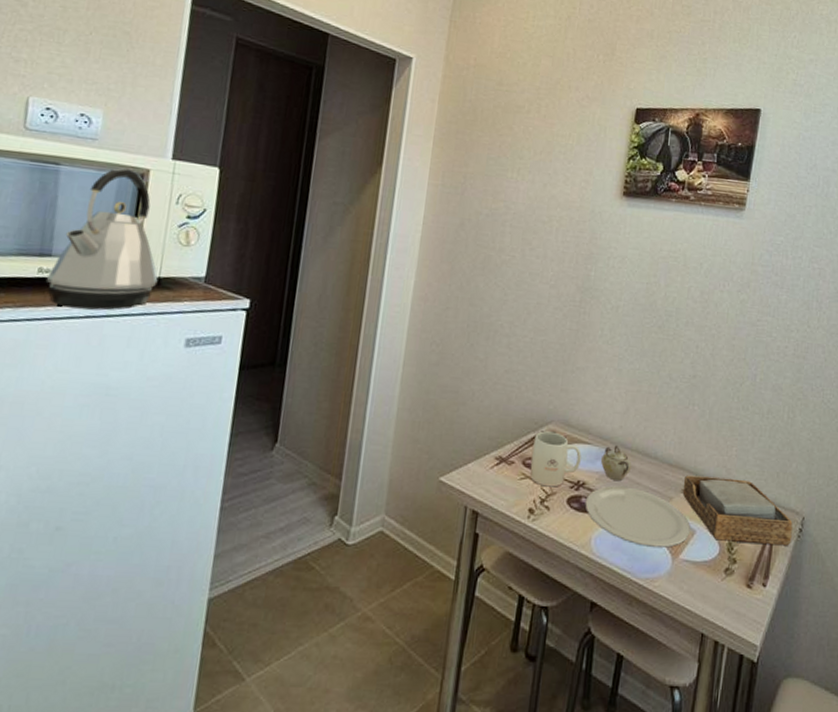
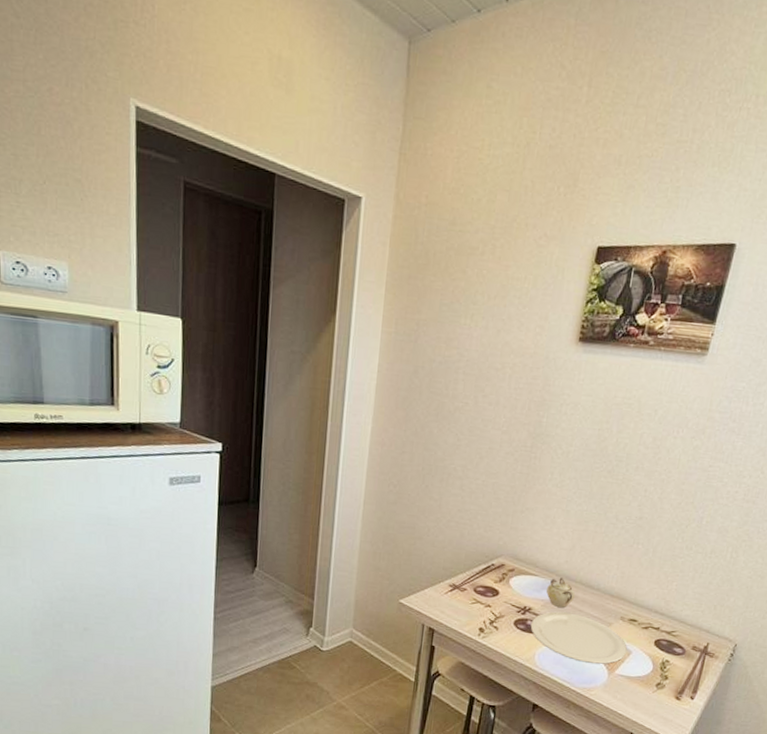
kettle: present [45,168,158,311] -> none [42,320,139,453]
mug: present [529,431,582,488] -> none [480,563,529,611]
napkin holder: present [682,475,793,546] -> none [621,605,725,668]

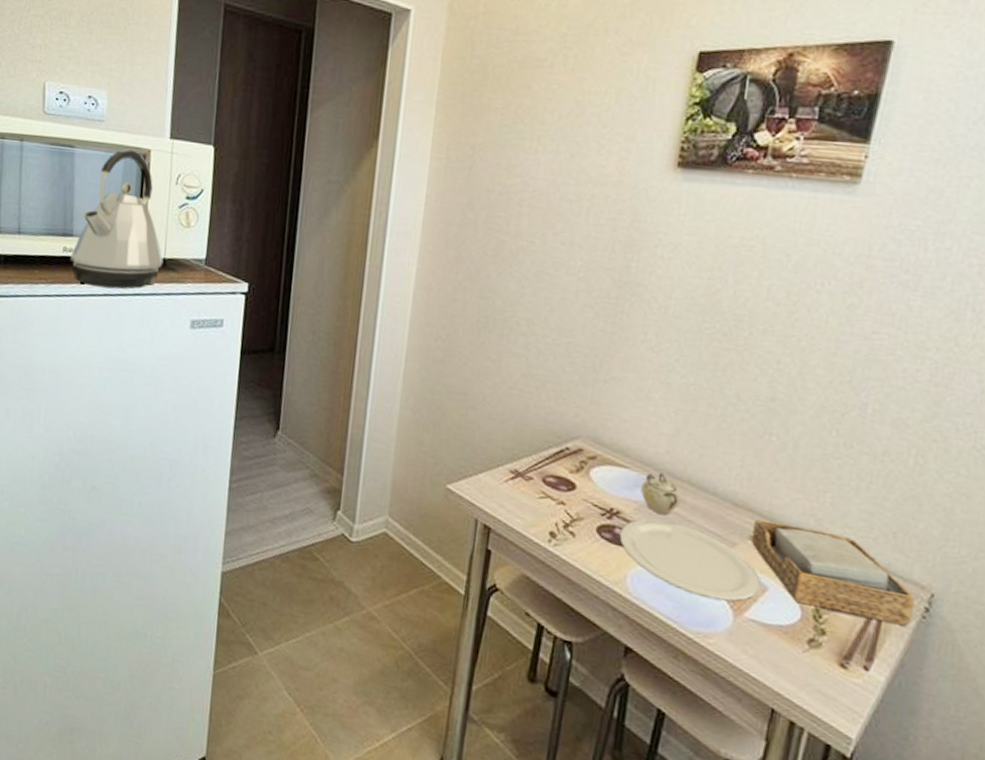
kettle: none [42,320,139,453] -> present [69,149,164,290]
napkin holder: none [621,605,725,668] -> present [750,519,915,627]

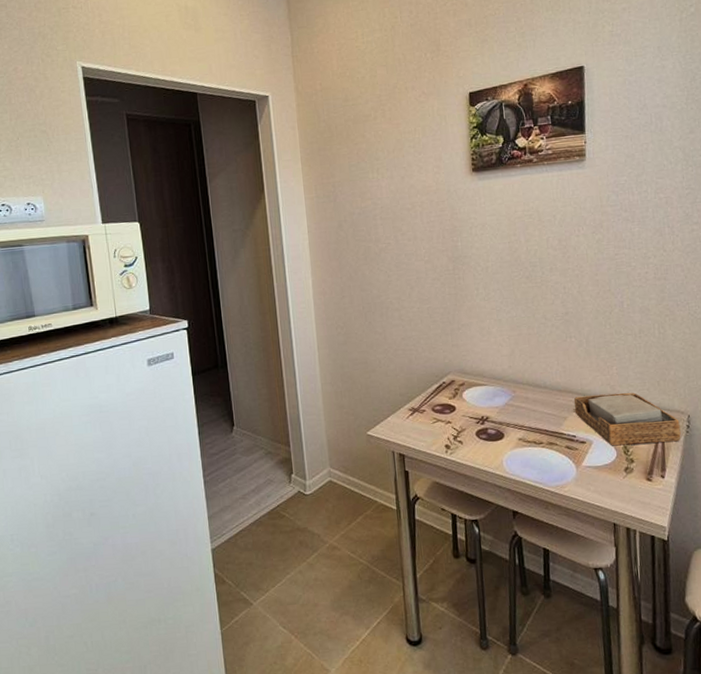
kettle: present [69,149,164,290] -> none [35,238,116,353]
plate: present [619,519,761,602] -> none [491,414,589,461]
sugar bowl: present [640,472,682,515] -> none [497,382,526,411]

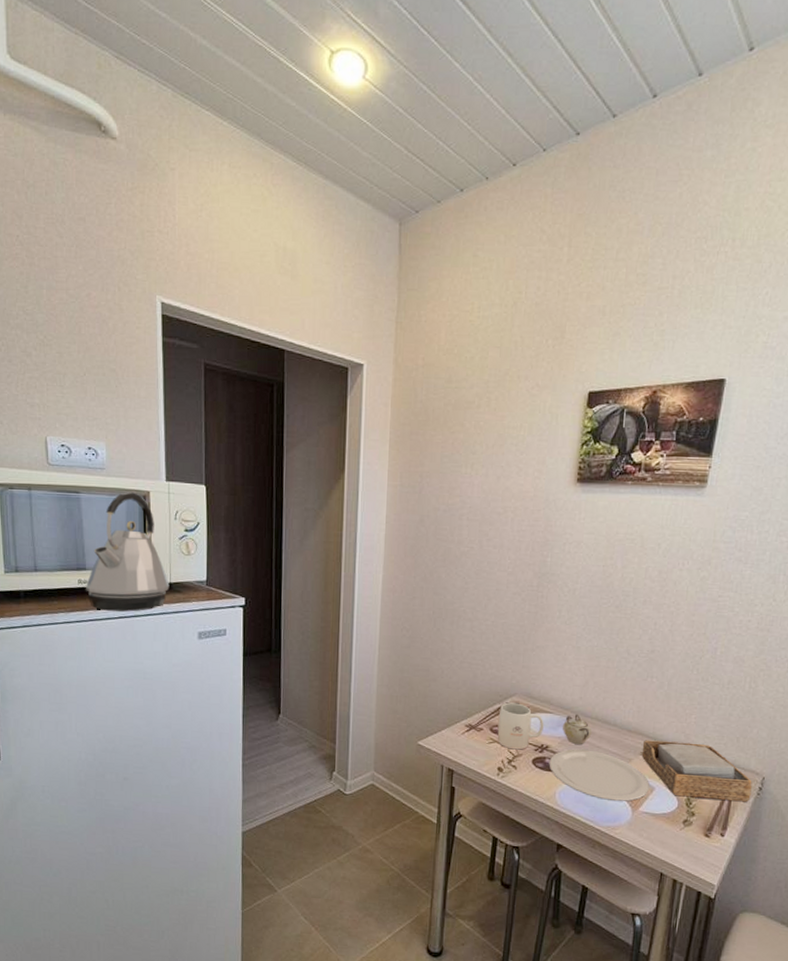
kettle: none [35,238,116,353] -> present [85,492,170,613]
mug: none [437,380,481,426] -> present [497,702,544,750]
plate: none [491,414,589,461] -> present [549,749,650,802]
sugar bowl: none [497,382,526,411] -> present [562,714,592,744]

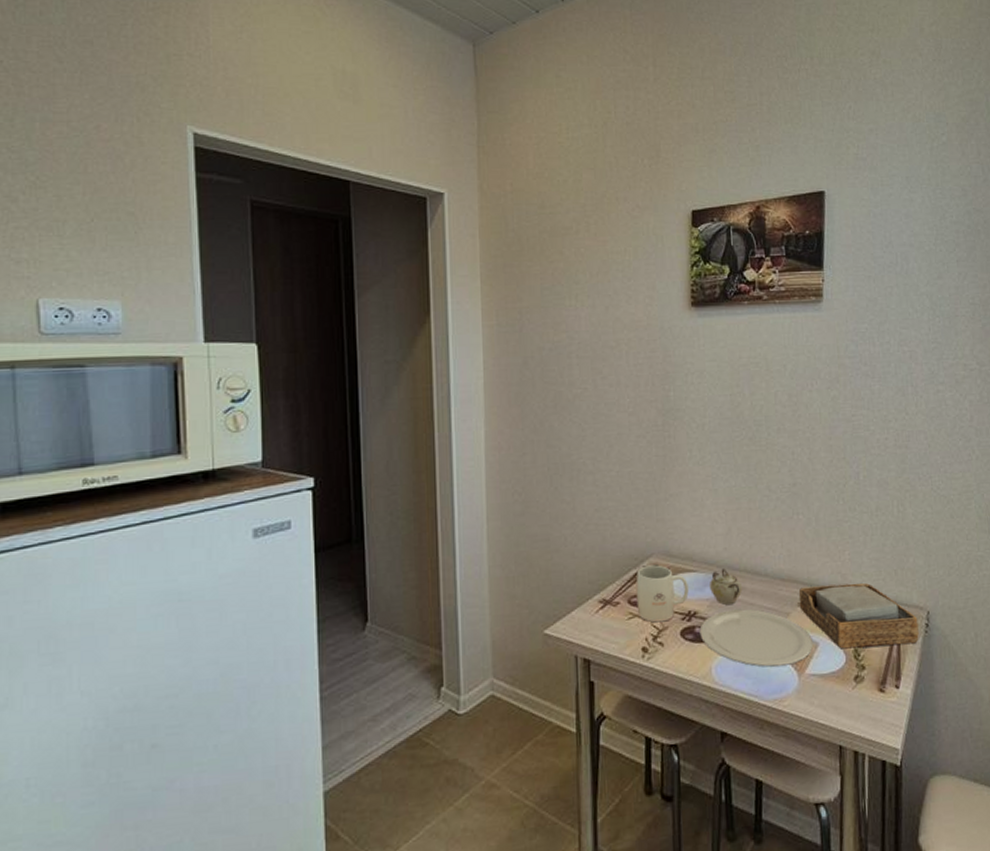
kettle: present [85,492,170,613] -> none [93,360,212,517]

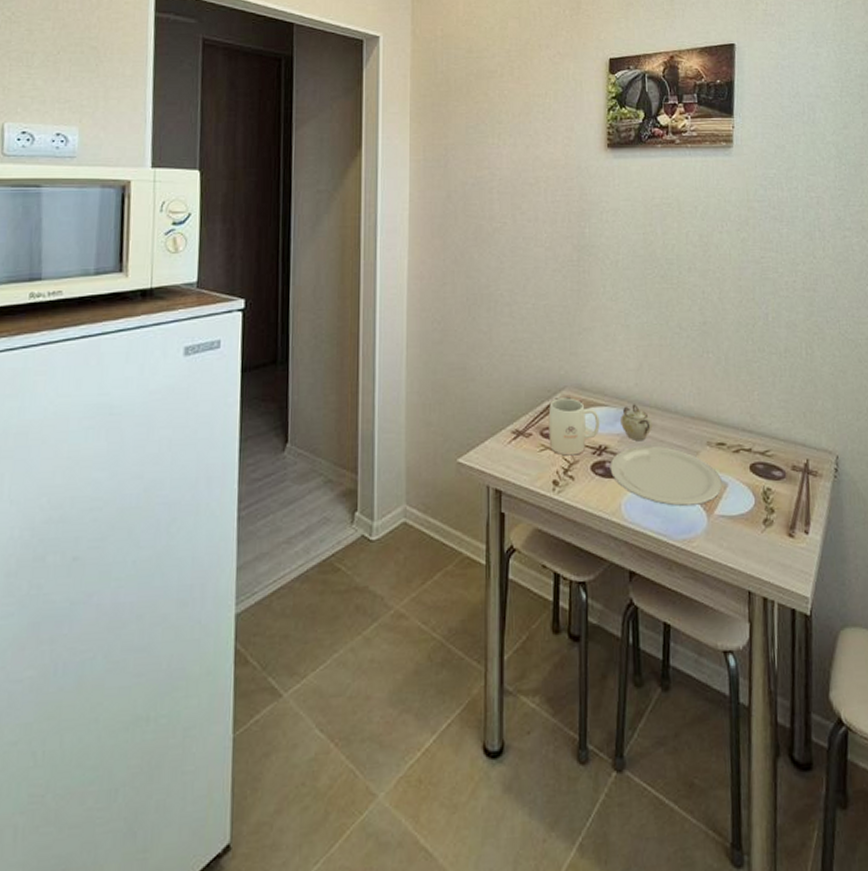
napkin holder: present [798,583,919,649] -> none [708,424,828,491]

